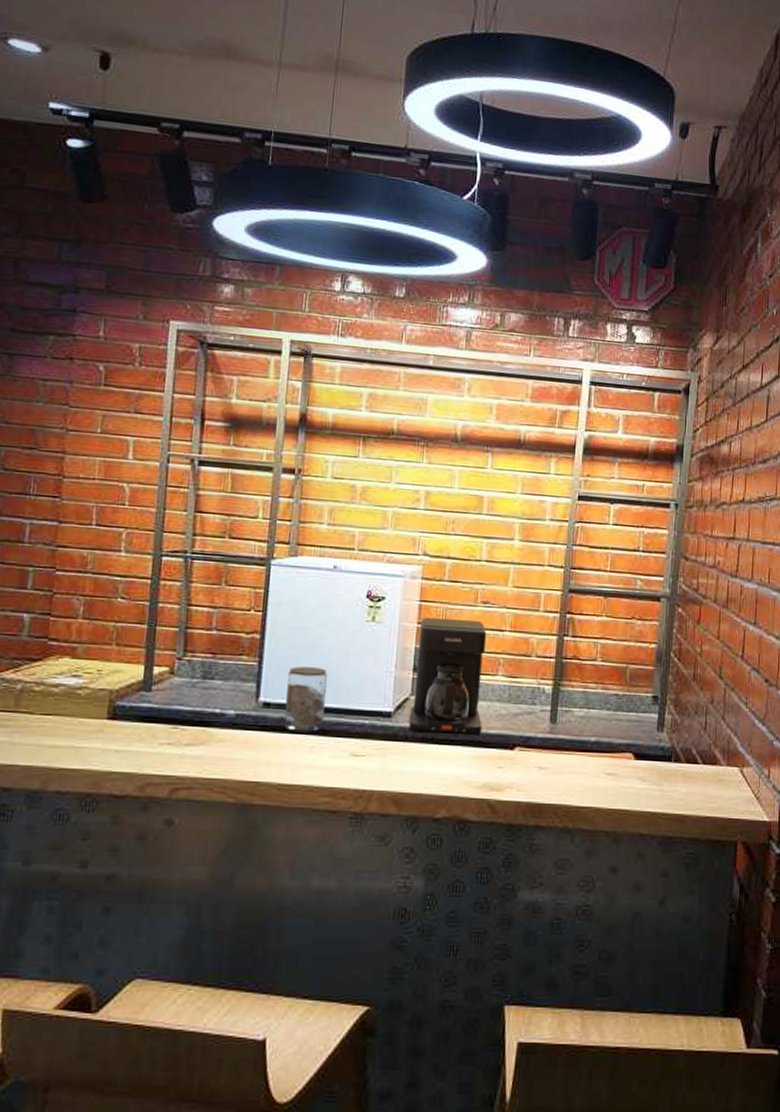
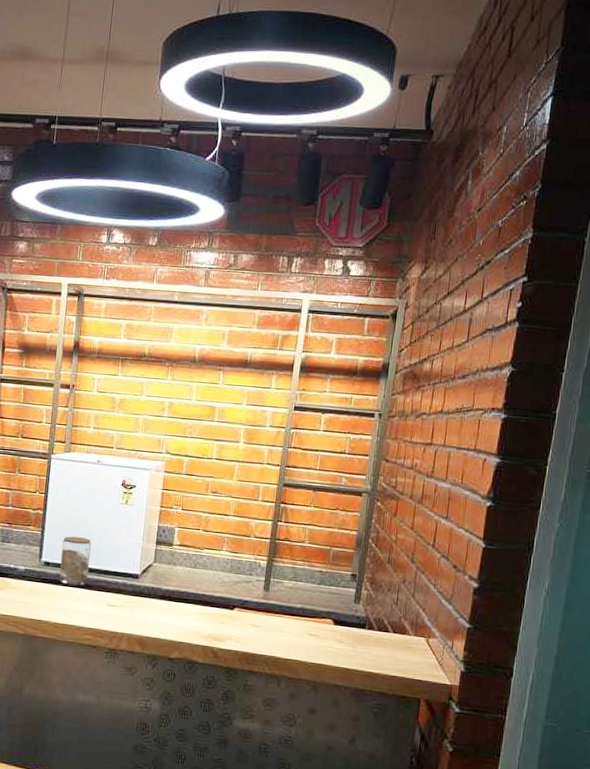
coffee maker: present [409,617,487,736] -> none [152,502,215,597]

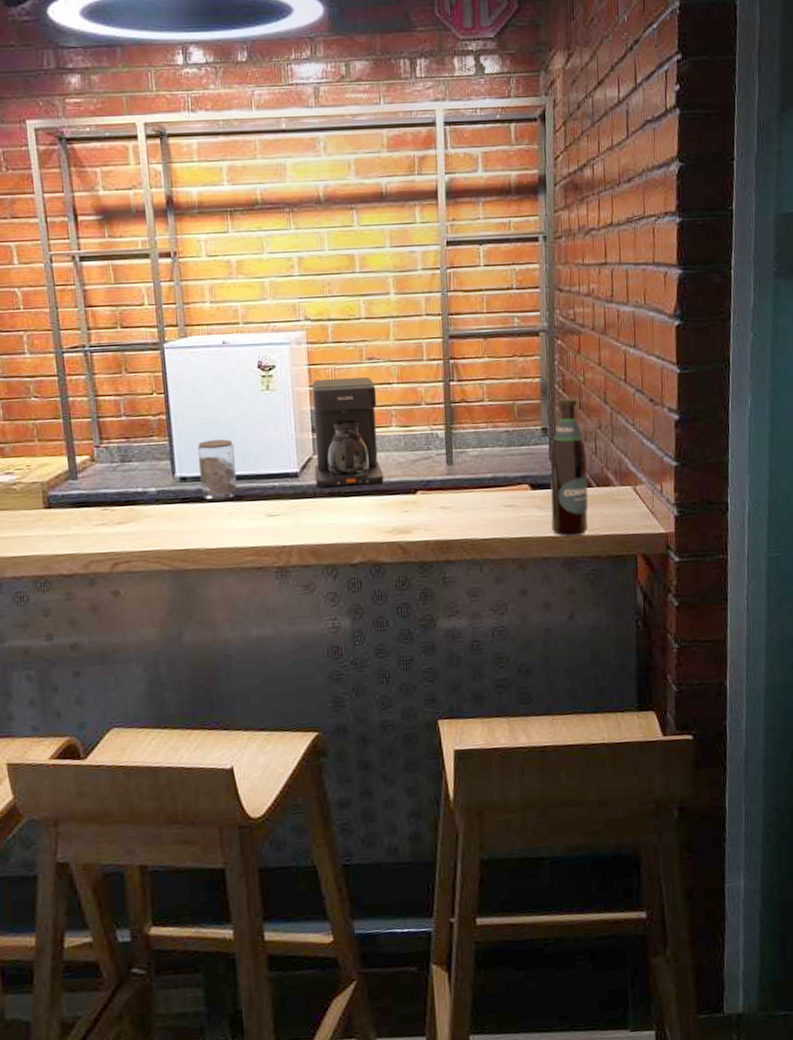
coffee maker: none [152,502,215,597] -> present [311,376,384,489]
bottle: none [346,551,389,672] -> present [550,397,588,536]

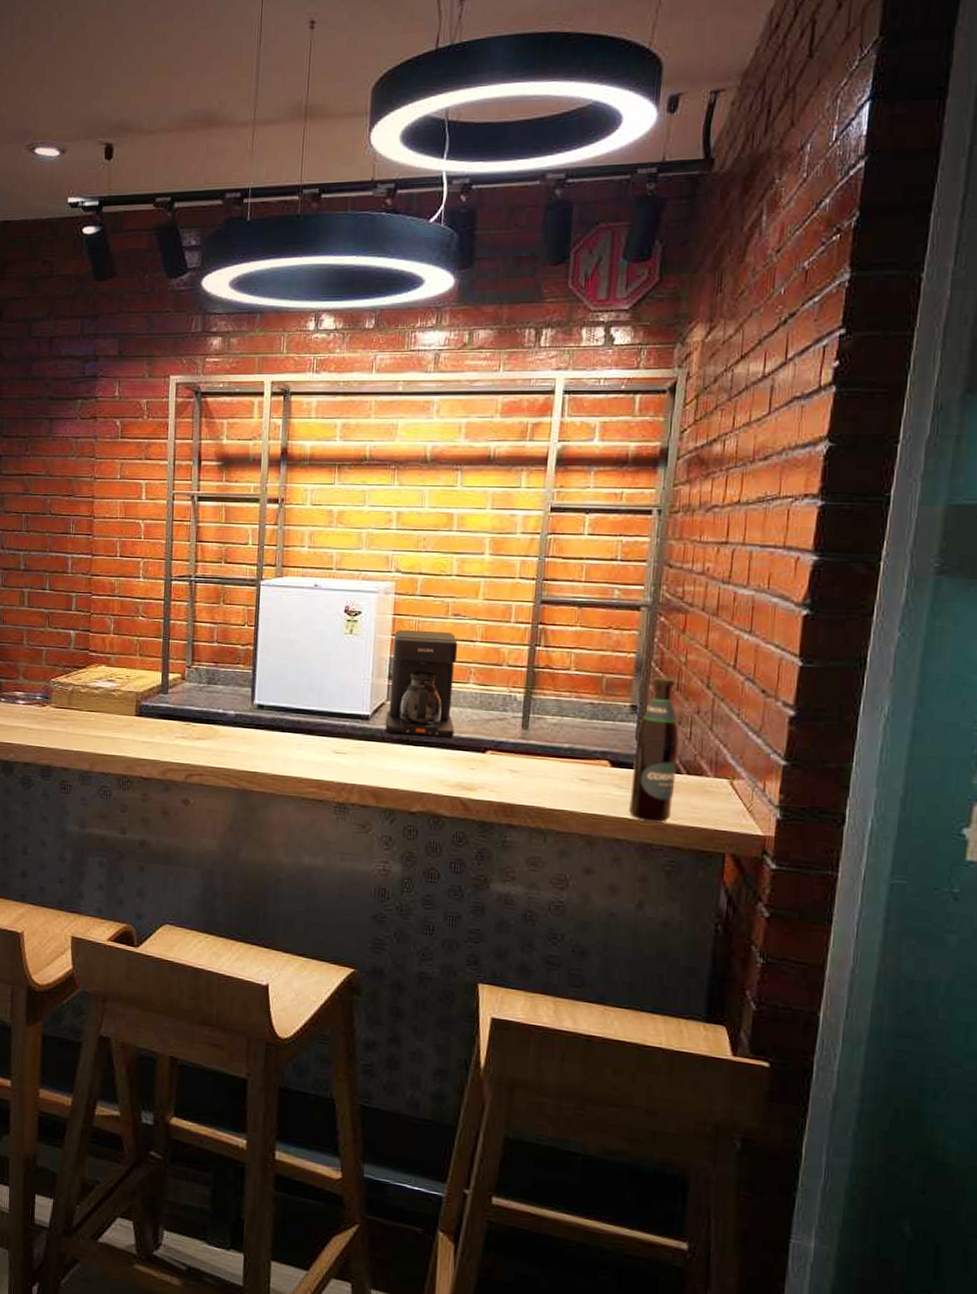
jar: present [197,439,238,500] -> none [275,674,312,731]

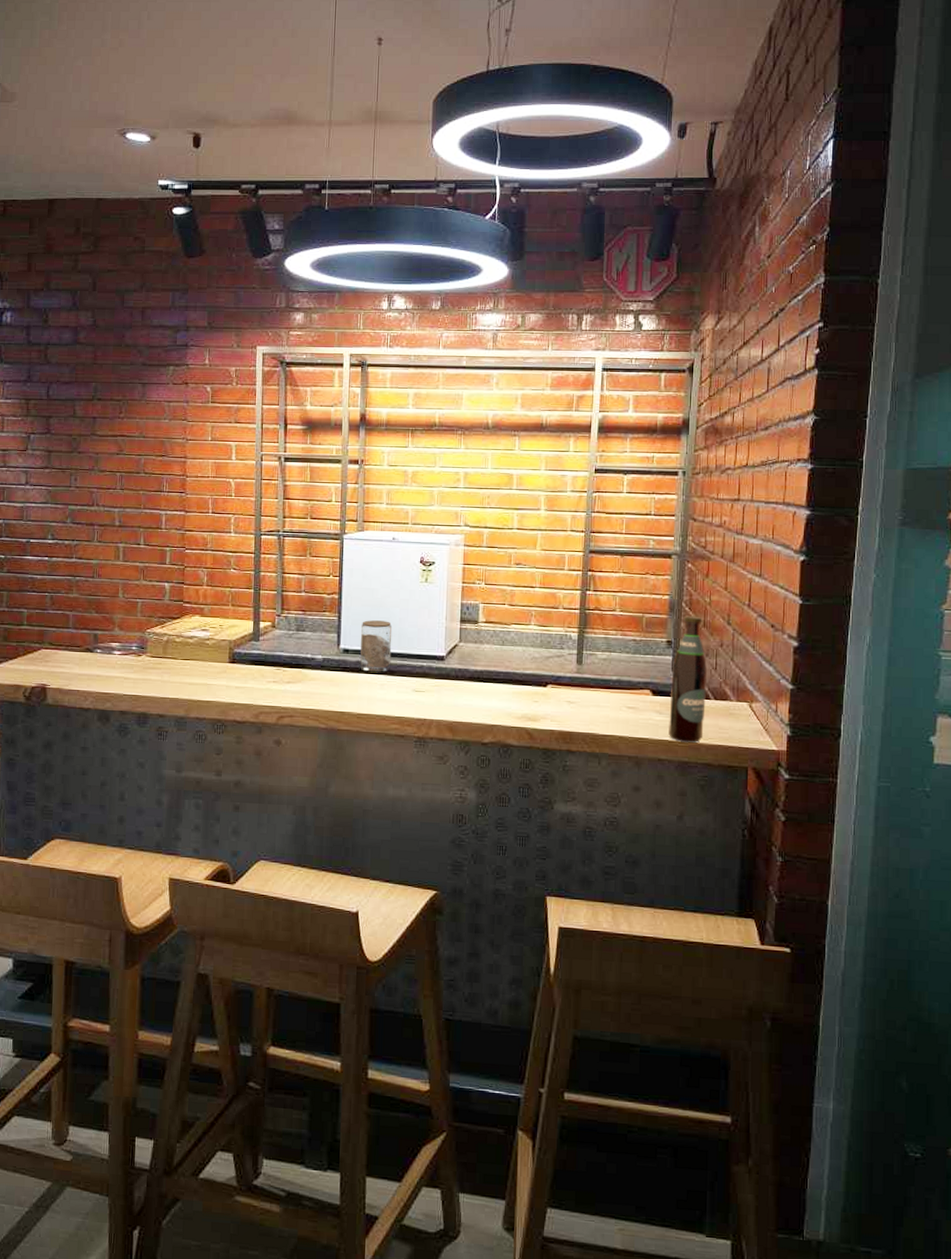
jar: none [275,674,312,731] -> present [360,620,393,672]
coffee maker: present [385,629,458,739] -> none [458,577,520,675]

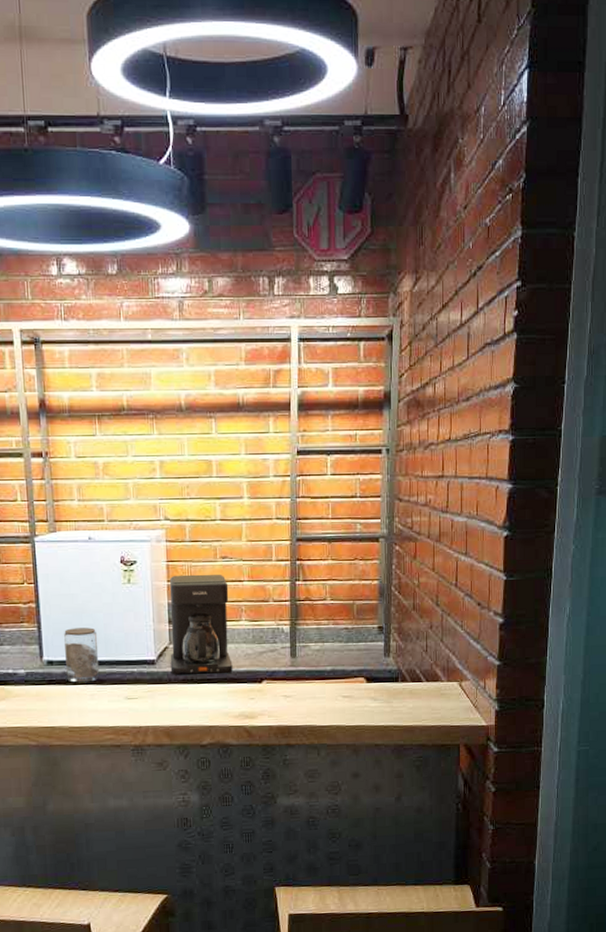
coffee maker: none [458,577,520,675] -> present [169,574,233,676]
bottle: present [669,615,708,742] -> none [383,599,419,726]

